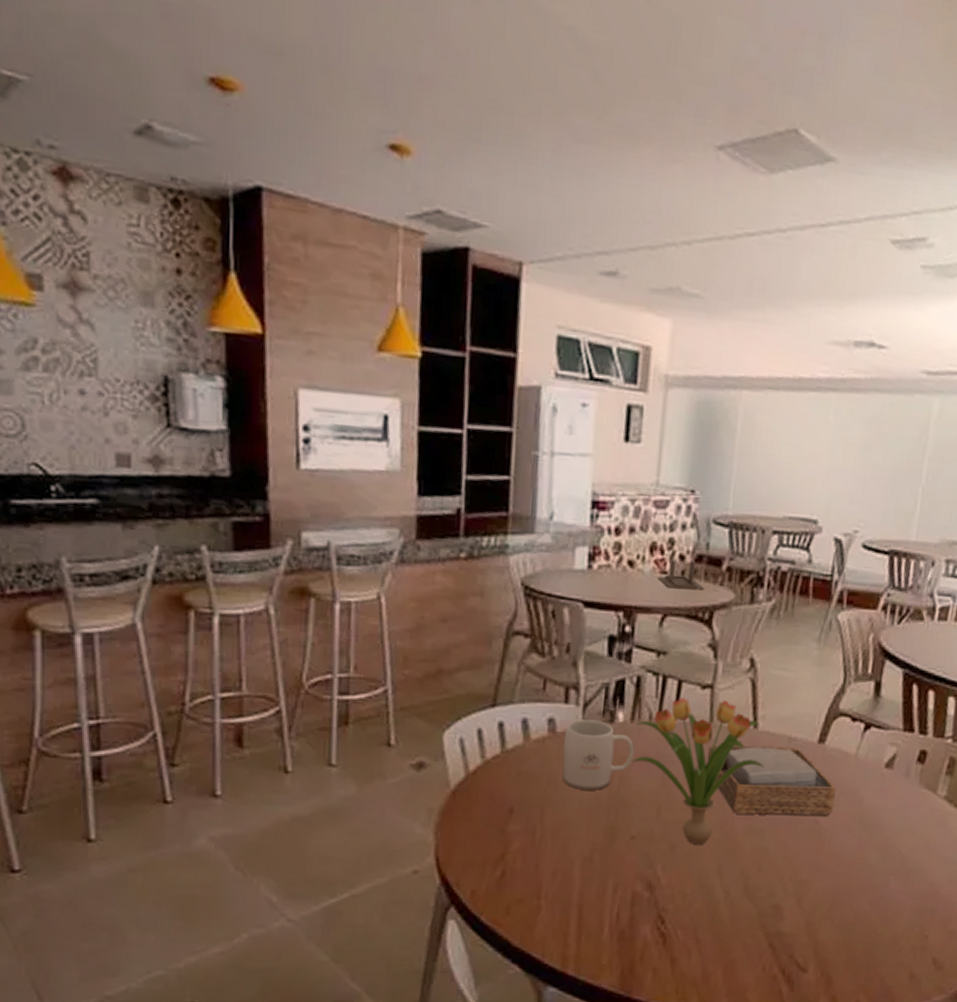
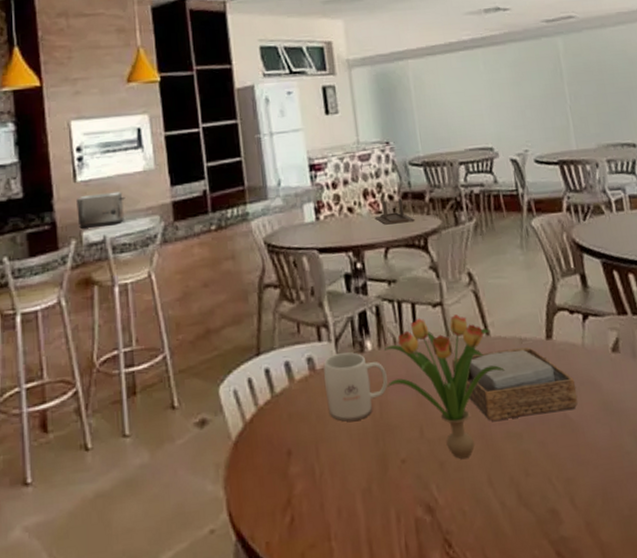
toaster: none [297,488,360,531] -> present [76,191,126,229]

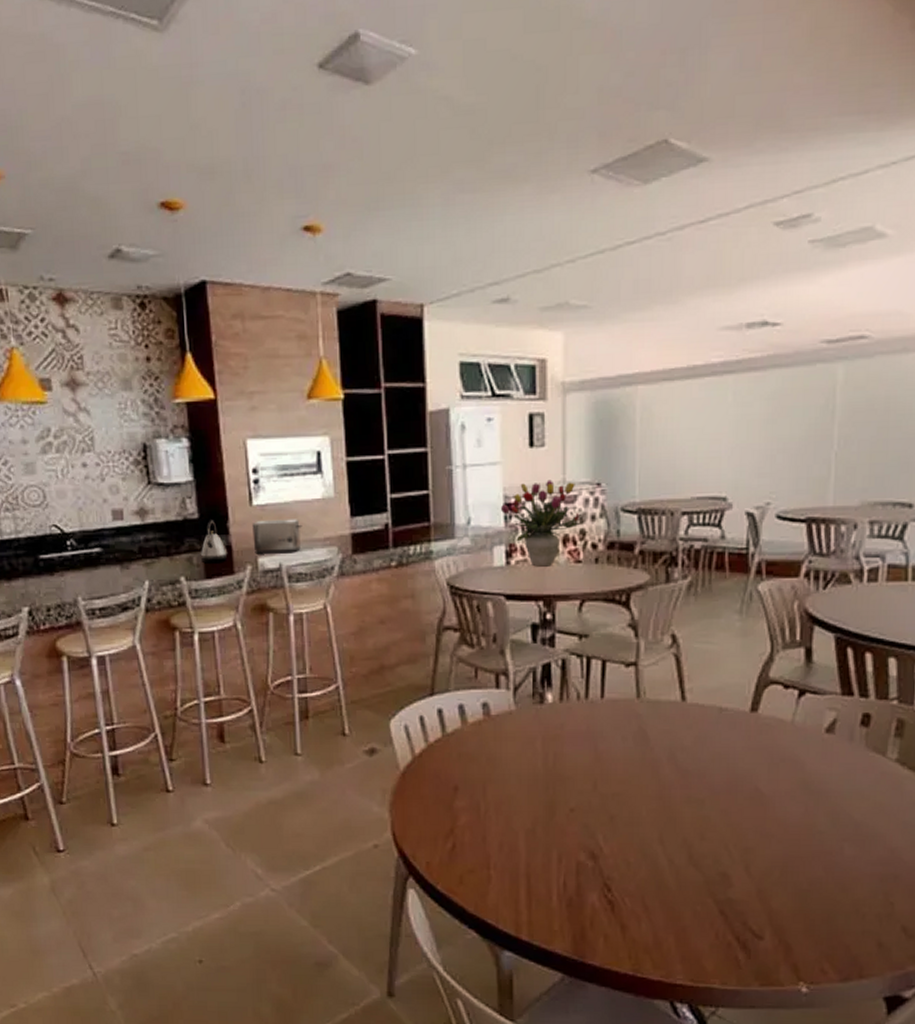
kettle: none [24,198,52,242] -> present [200,520,228,564]
flower arrangement: none [305,141,377,220] -> present [500,479,582,567]
mug: present [323,352,388,422] -> none [498,701,566,767]
napkin holder: present [375,198,415,225] -> none [574,548,619,576]
flower arrangement: present [385,315,505,459] -> none [564,676,697,815]
napkin holder: present [451,347,578,421] -> none [638,717,775,784]

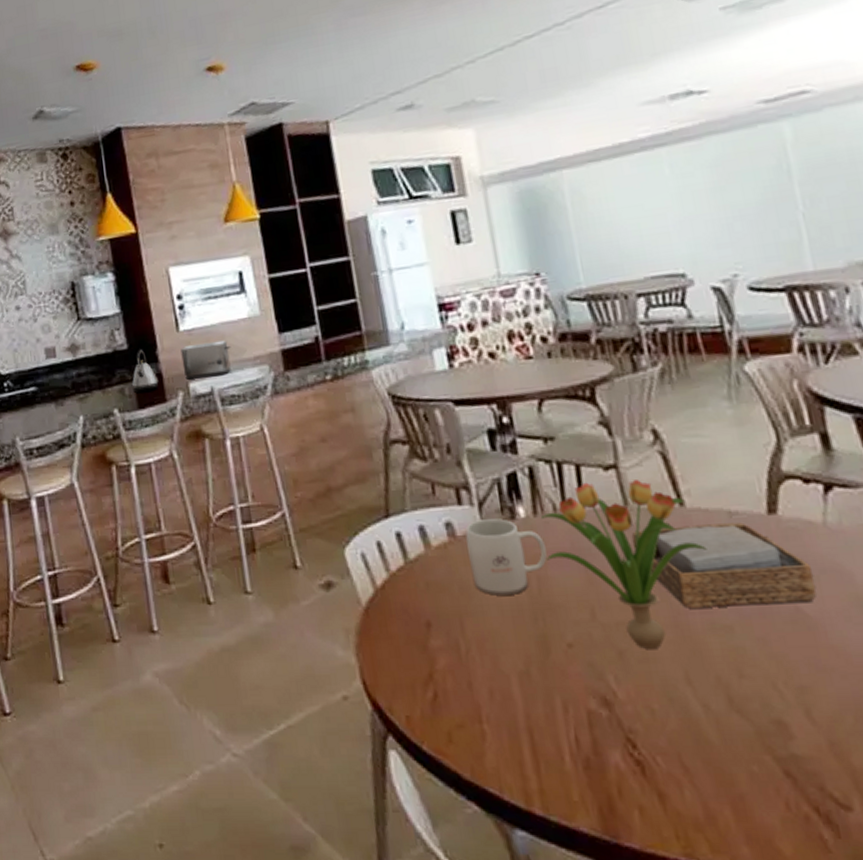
mug: none [498,701,566,767] -> present [465,518,548,596]
flower arrangement: present [500,479,582,567] -> none [434,274,525,368]
flower arrangement: none [564,676,697,815] -> present [542,480,707,649]
napkin holder: none [638,717,775,784] -> present [631,522,817,608]

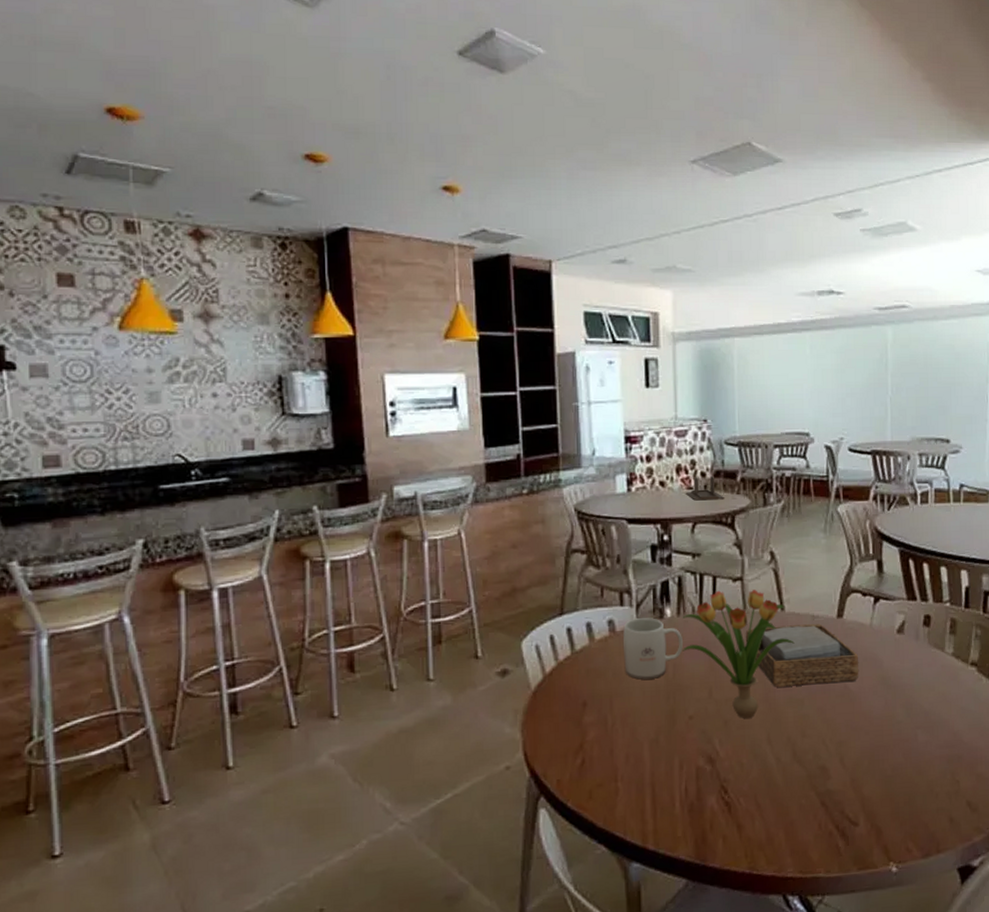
kettle: present [131,349,159,394] -> none [334,450,363,493]
toaster: present [180,340,231,380] -> none [388,449,438,483]
napkin holder: none [524,340,577,373] -> present [686,476,724,501]

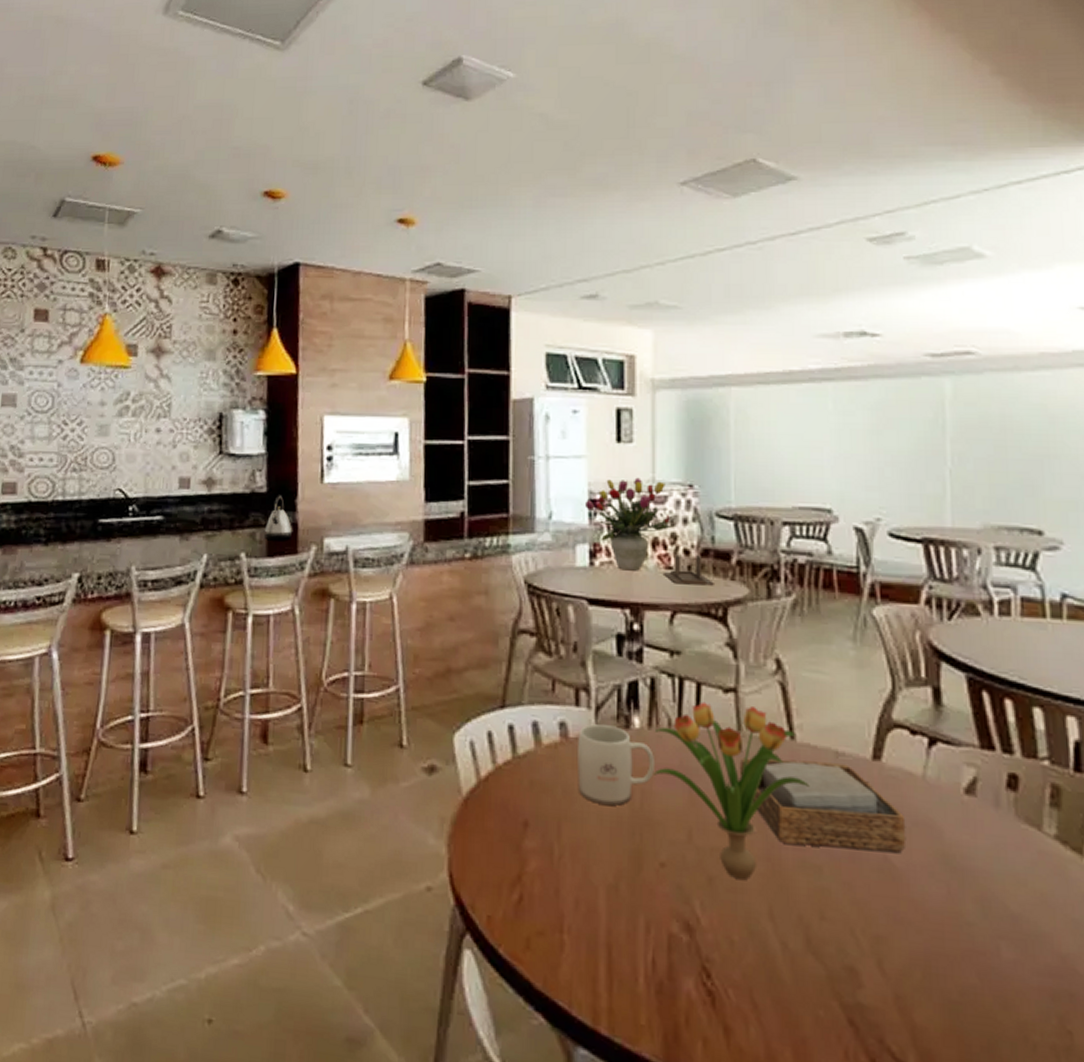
kettle: none [334,450,363,493] -> present [264,495,293,541]
flower arrangement: none [621,416,692,493] -> present [584,477,673,571]

